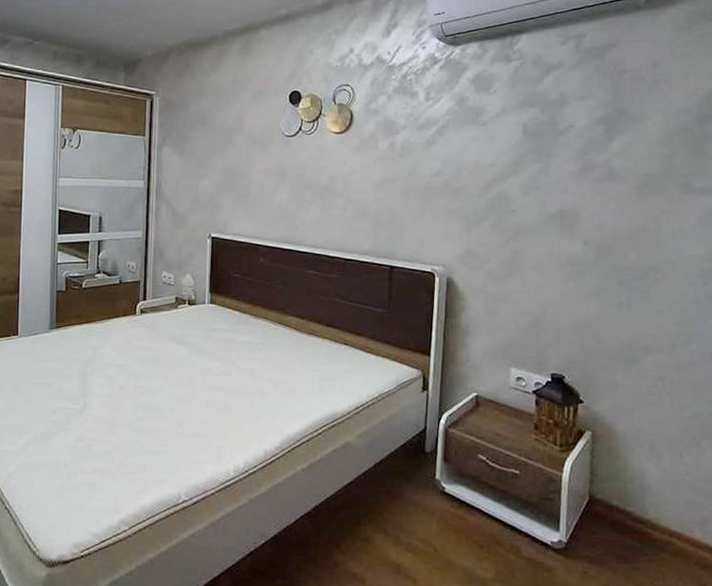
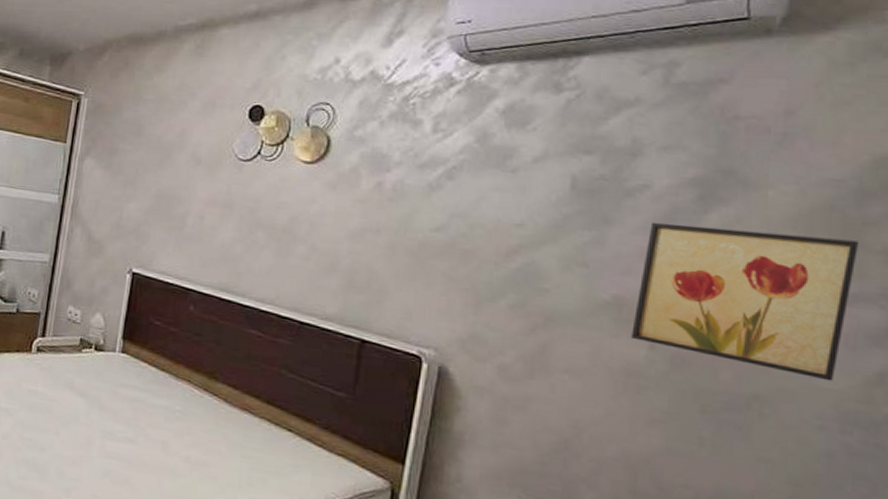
wall art: none [571,151,703,250] -> present [631,222,858,382]

